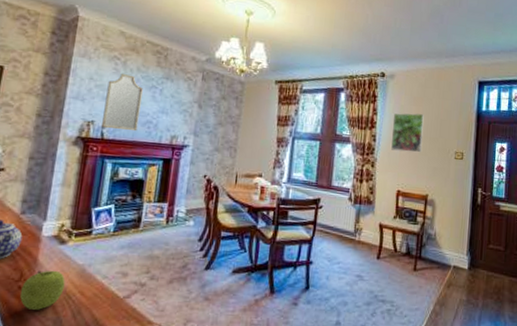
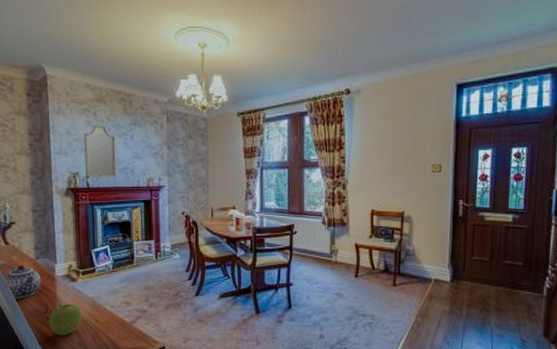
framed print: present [391,113,424,153] -> none [362,129,396,170]

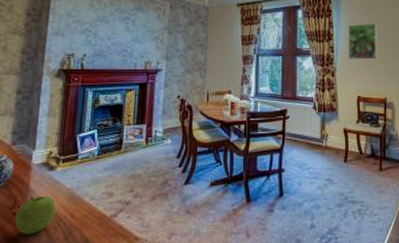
home mirror: present [84,124,117,178] -> none [81,8,117,61]
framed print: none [362,129,396,170] -> present [348,24,377,60]

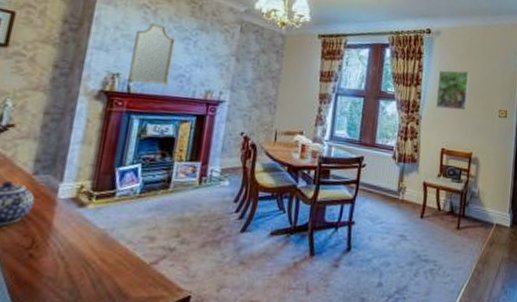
fruit: present [14,195,56,234] -> none [30,235,84,280]
home mirror: none [81,8,117,61] -> present [128,22,175,86]

